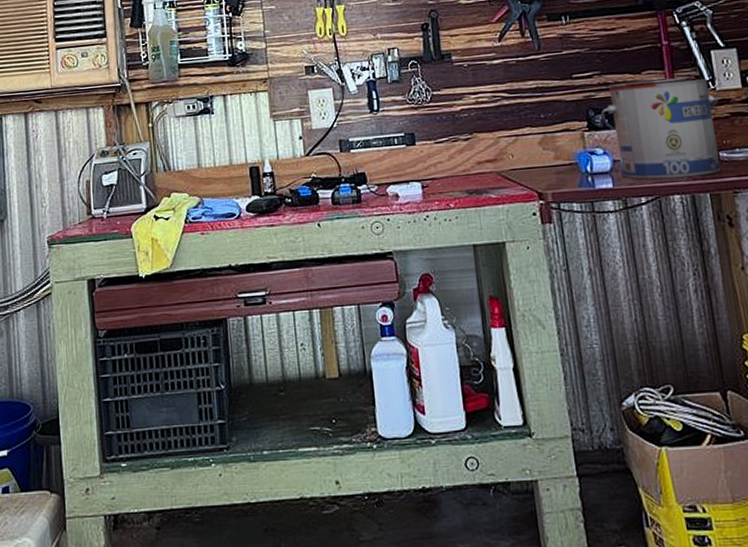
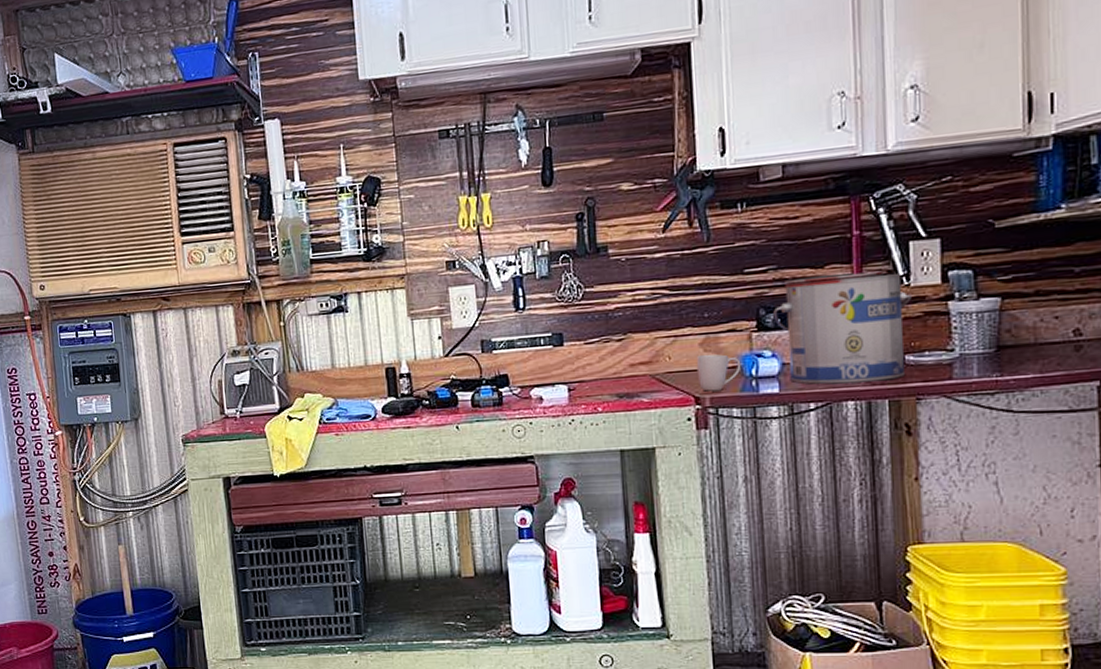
mug: none [536,152,578,187] -> present [696,354,742,392]

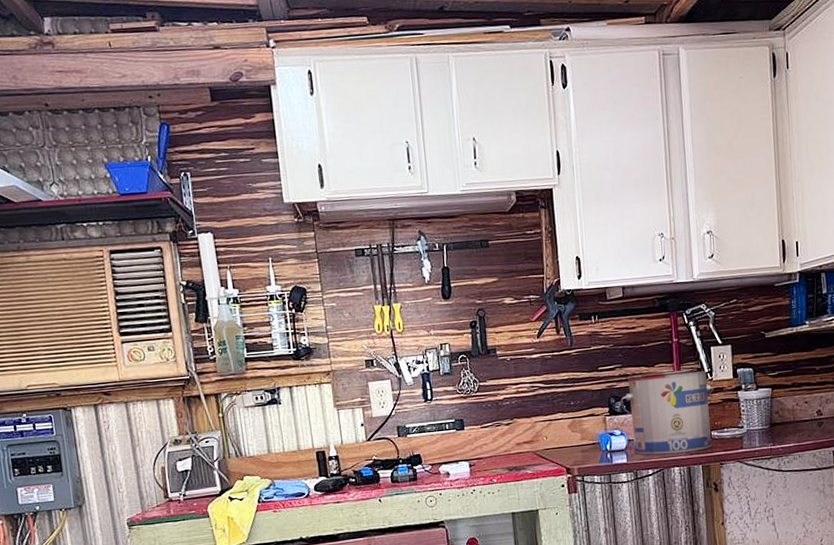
mug: present [696,354,742,392] -> none [566,434,599,464]

